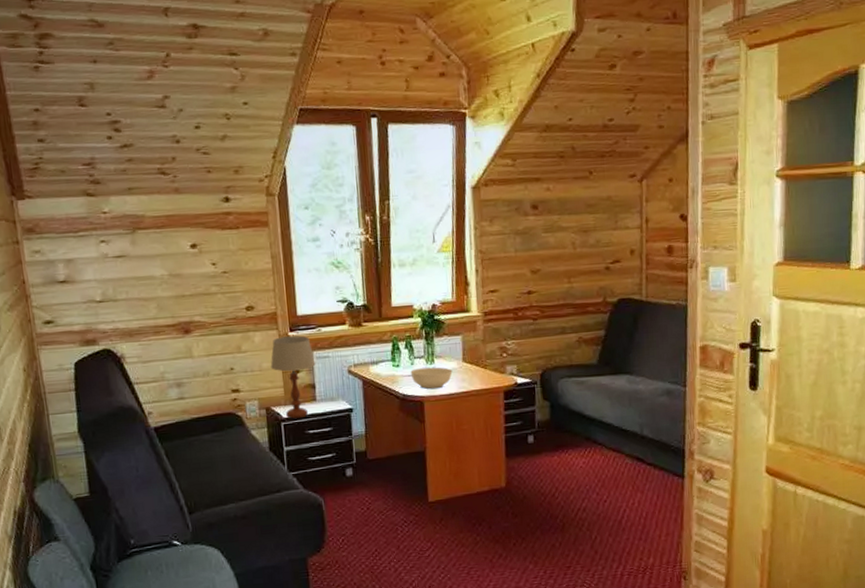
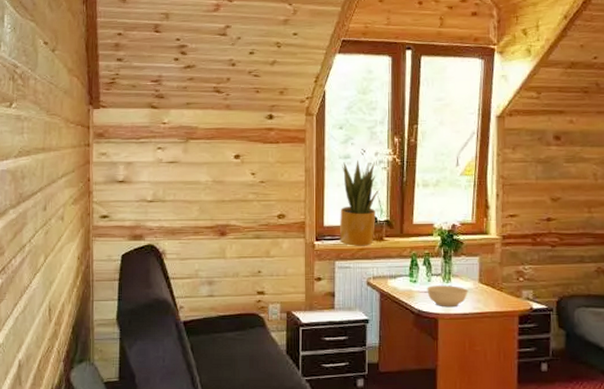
table lamp: present [270,335,316,419] -> none [295,245,337,326]
planter: none [311,242,354,335] -> present [340,159,380,246]

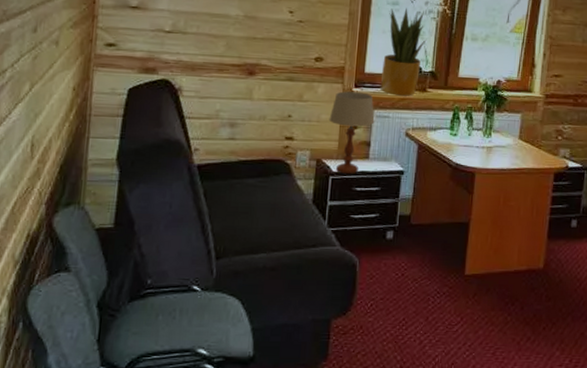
table lamp: none [295,245,337,326] -> present [329,91,375,175]
bowl: present [427,286,468,308] -> none [466,140,508,163]

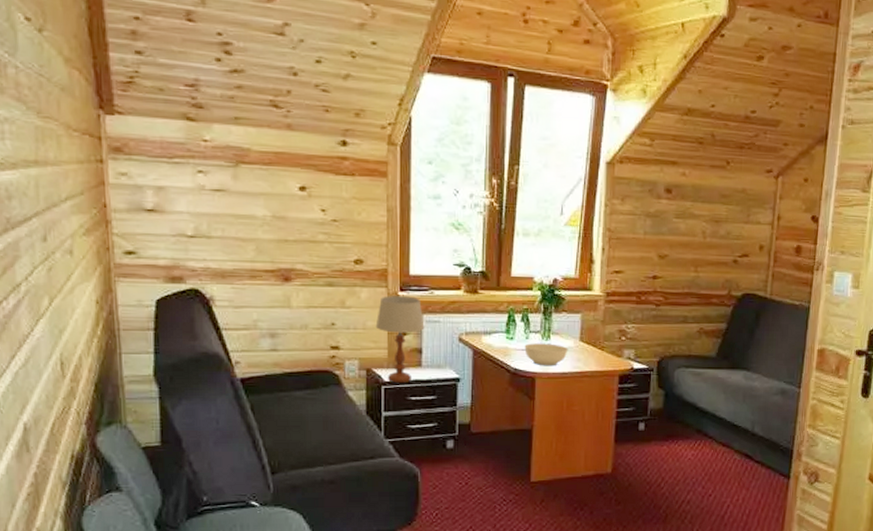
planter: present [381,7,427,96] -> none [428,201,475,299]
bowl: none [466,140,508,163] -> present [524,343,568,366]

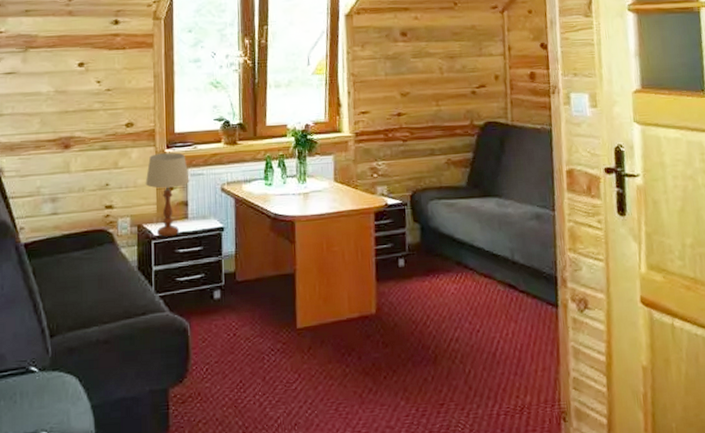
bowl: present [524,343,568,366] -> none [282,186,324,209]

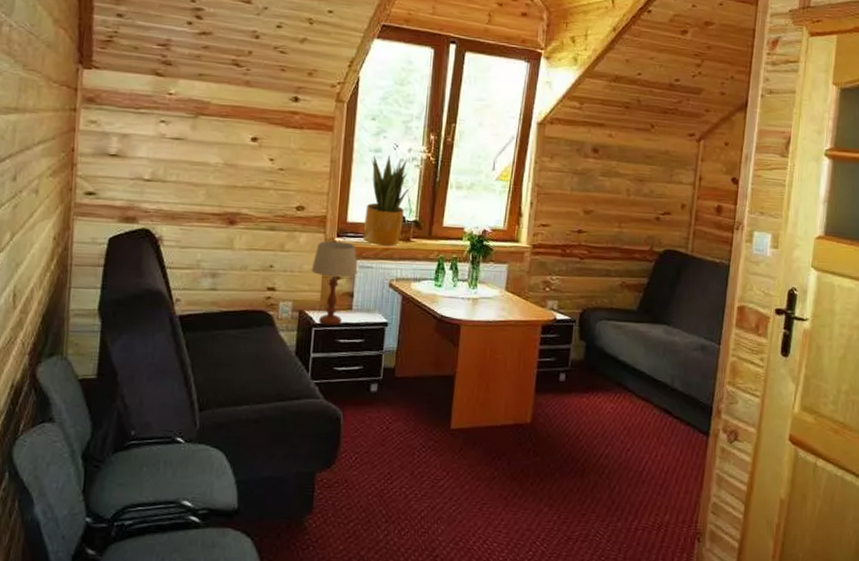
planter: none [191,63,232,152] -> present [364,154,411,246]

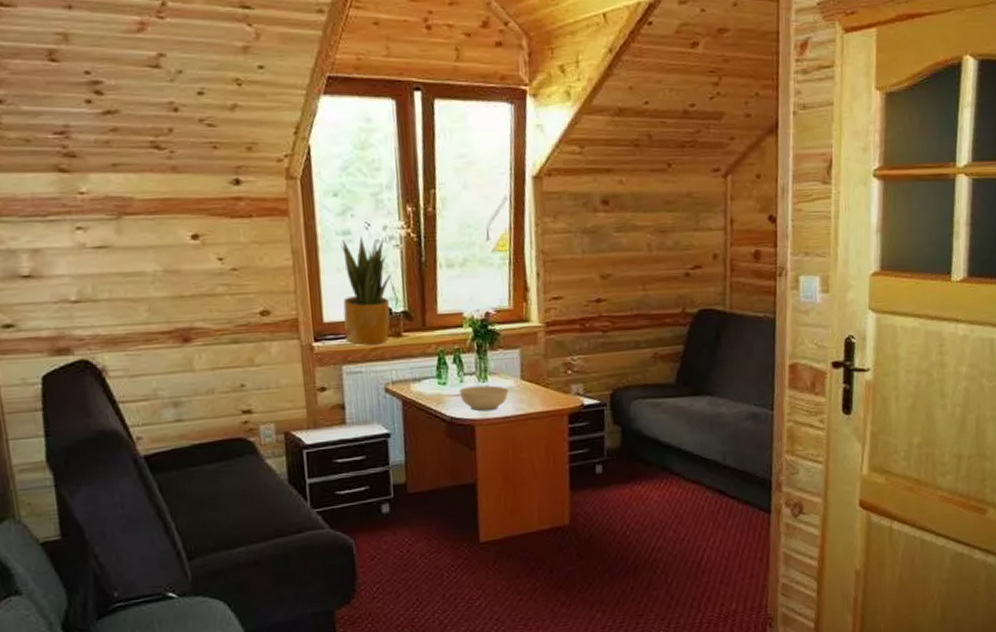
table lamp: present [311,241,358,326] -> none [290,346,346,446]
bowl: none [451,291,494,314] -> present [459,385,509,412]

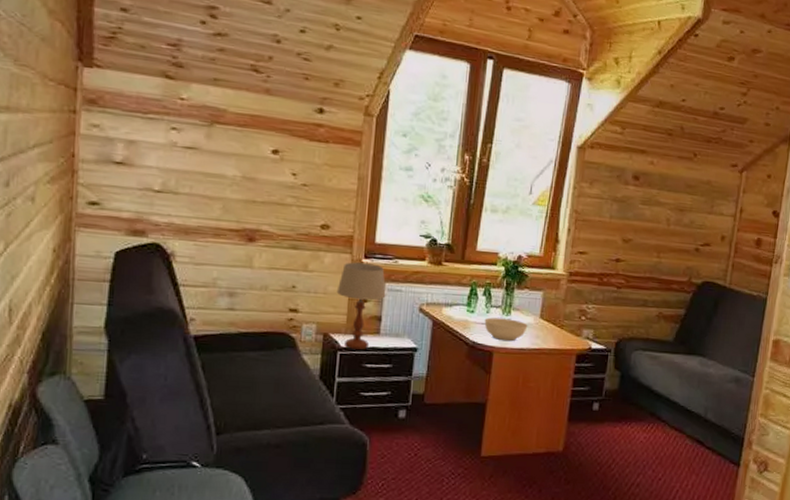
table lamp: none [290,346,346,446] -> present [336,262,386,351]
planter: present [341,236,393,346] -> none [393,173,443,269]

